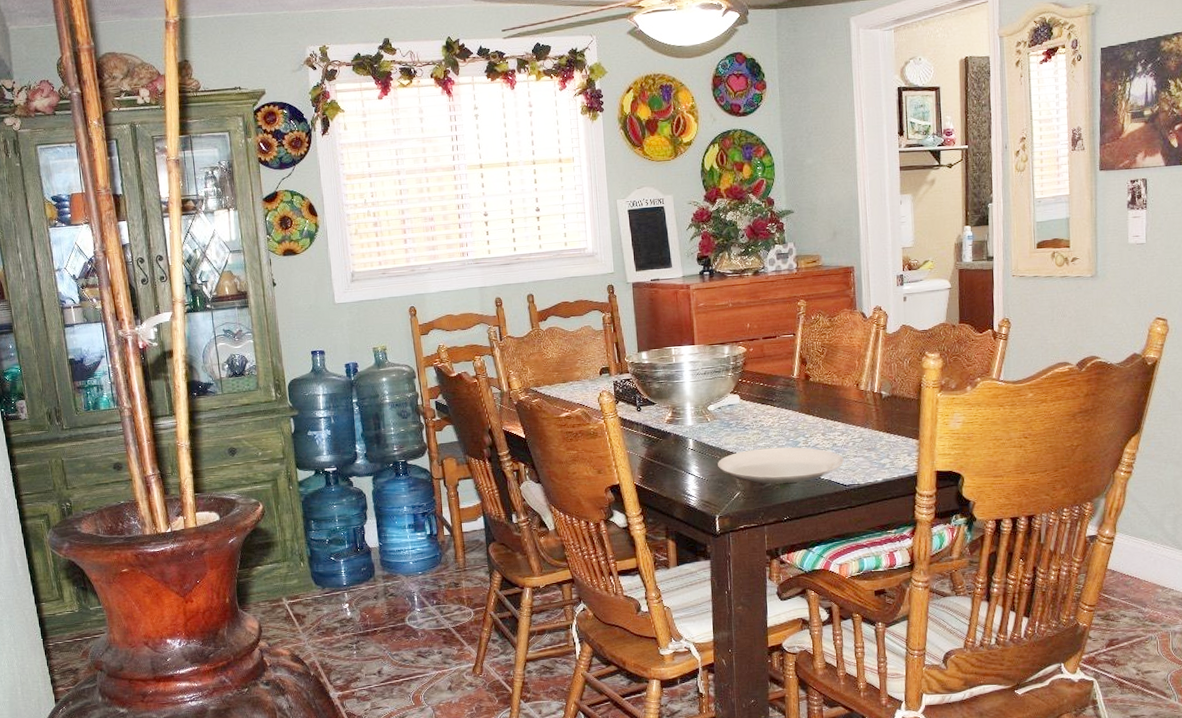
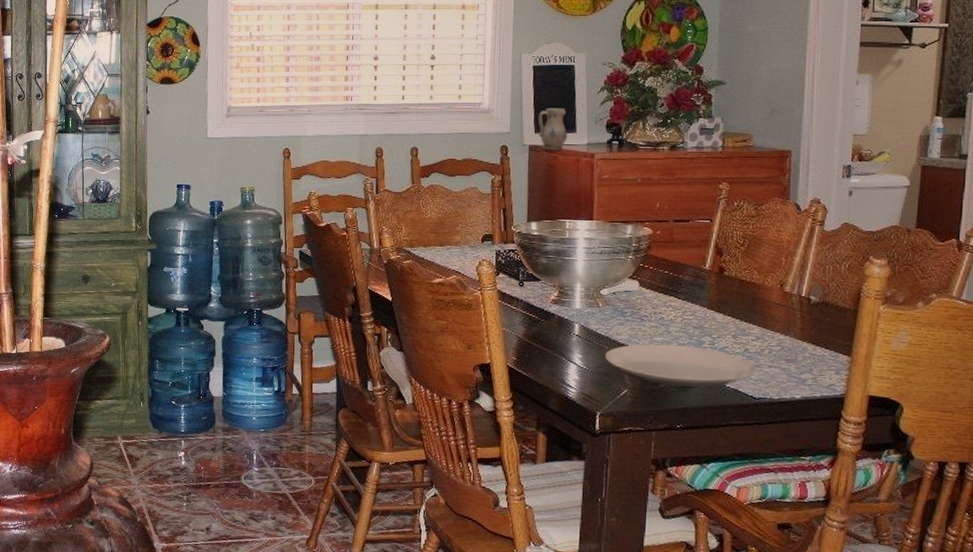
ceramic pitcher: none [637,246,665,287] -> present [538,107,568,151]

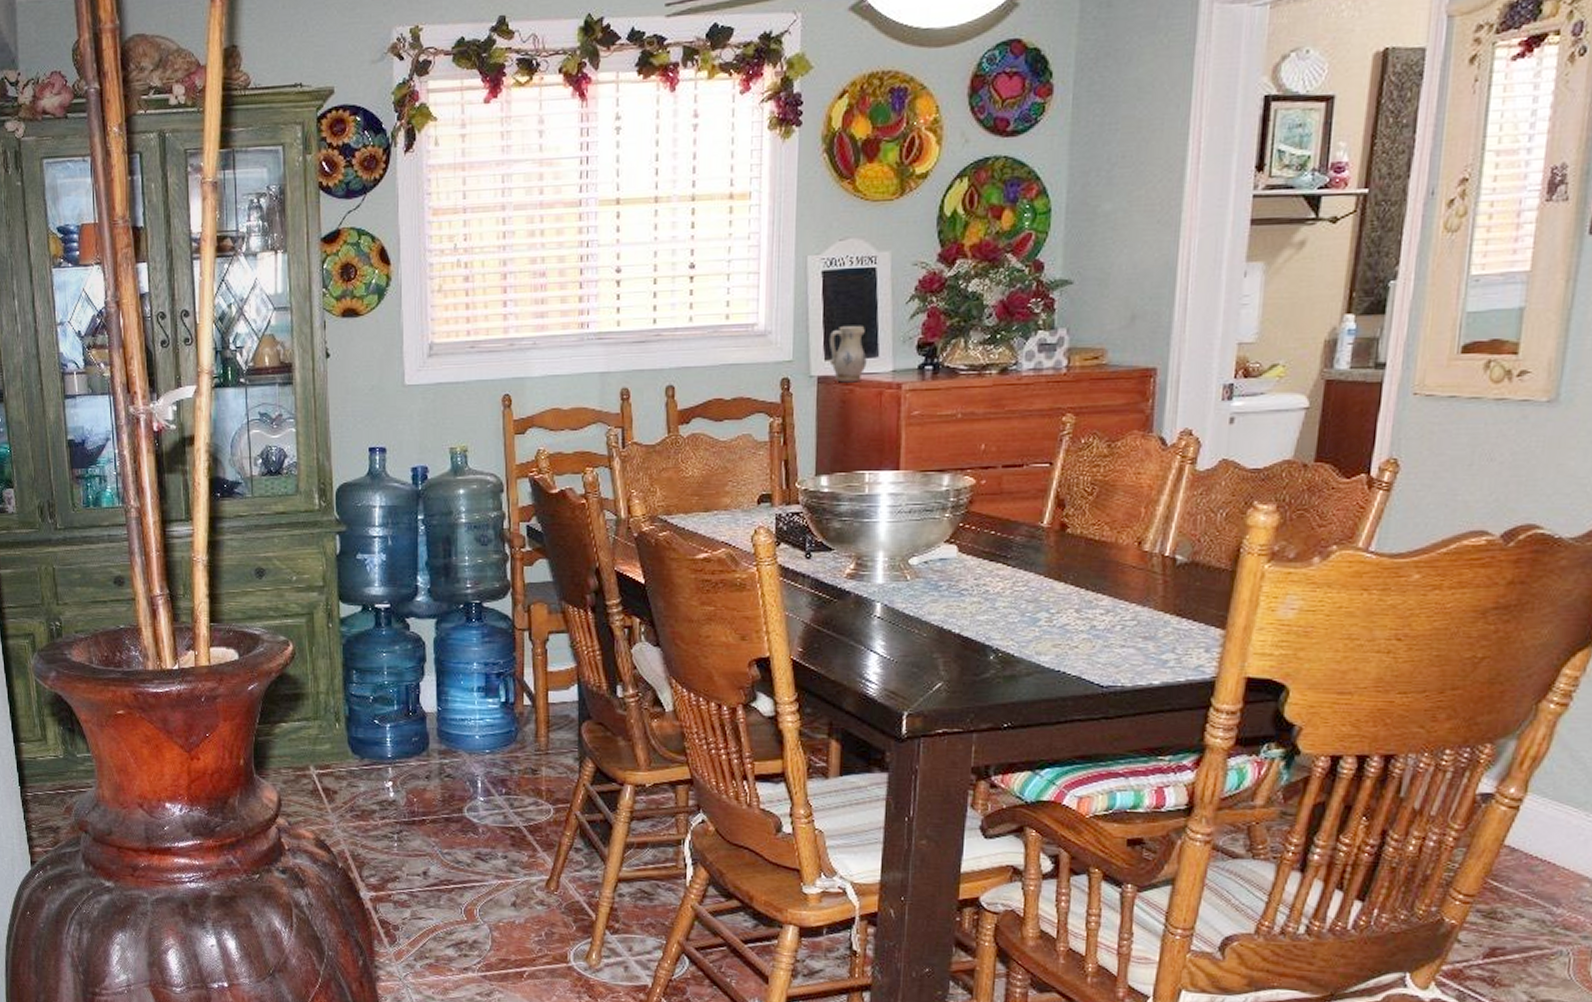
plate: present [605,344,756,388] -> none [914,624,1105,676]

